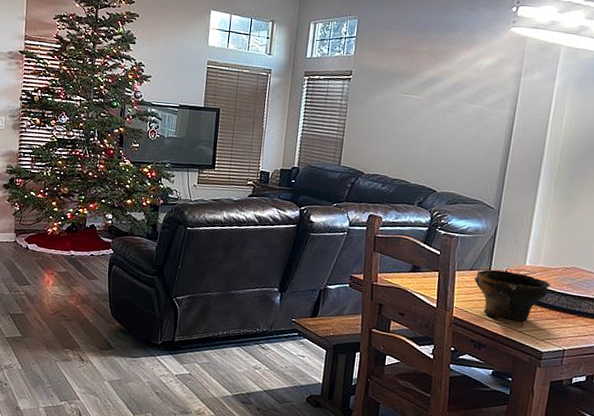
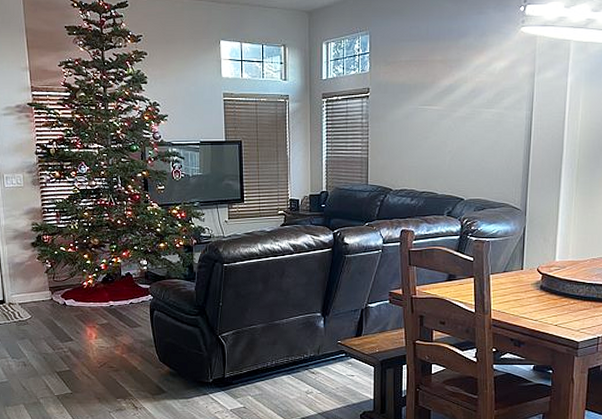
bowl: present [474,269,551,323] -> none [508,269,581,317]

